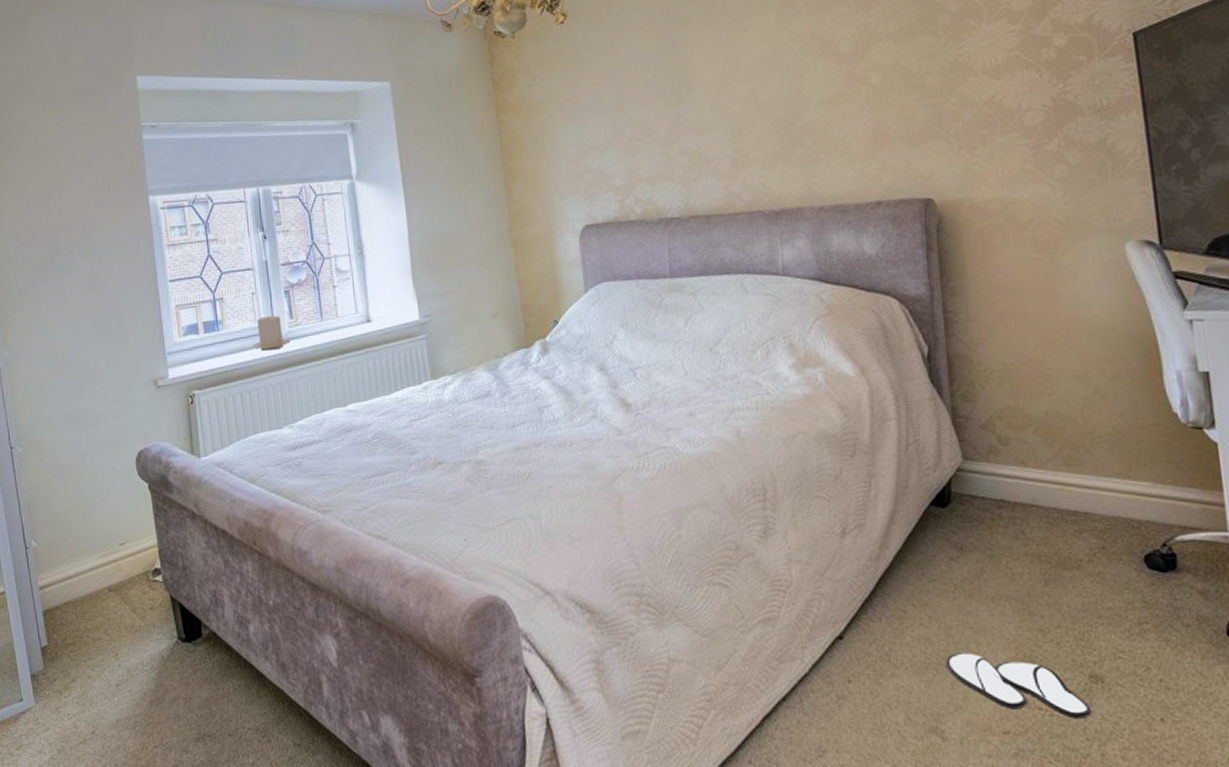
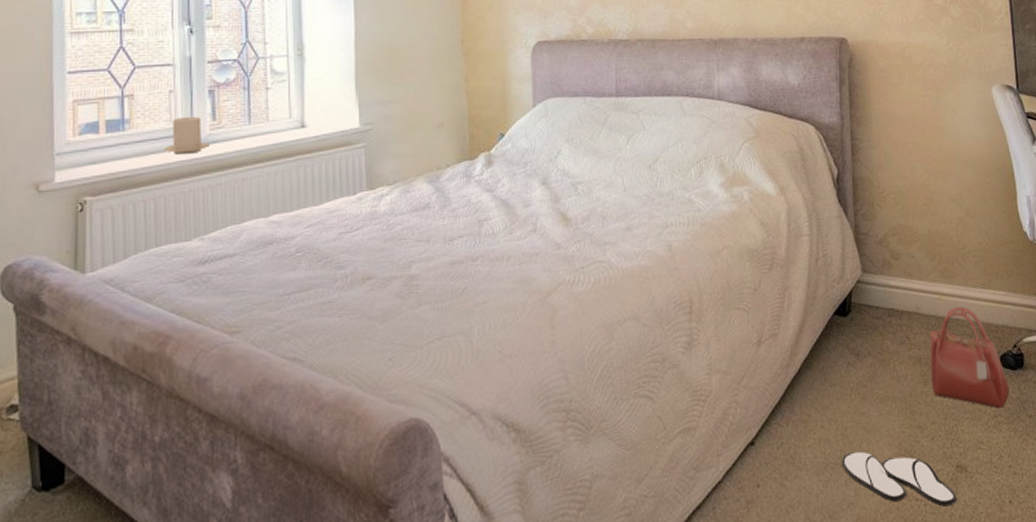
handbag: none [1050,498,1159,615] -> present [929,306,1010,409]

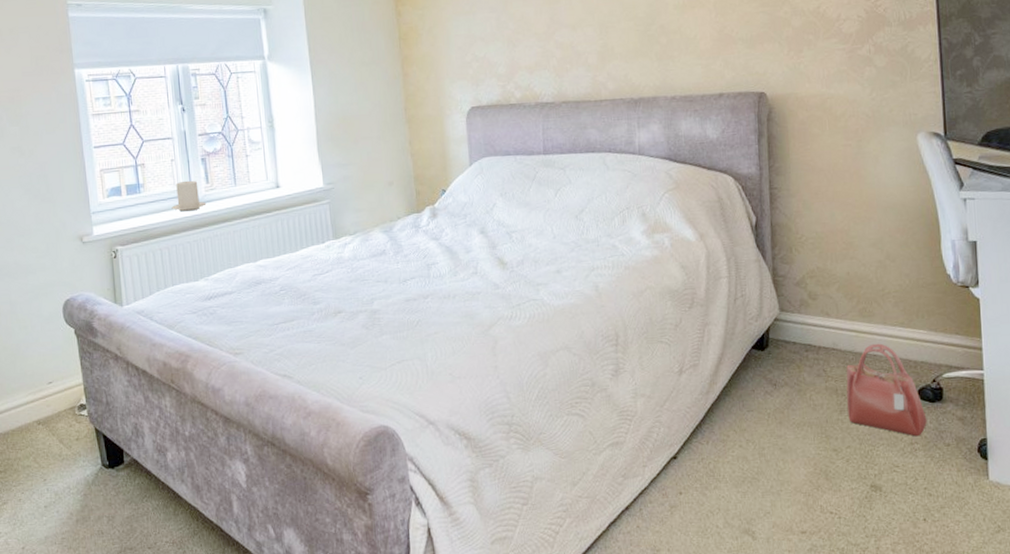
slippers: present [842,451,958,507] -> none [759,469,872,520]

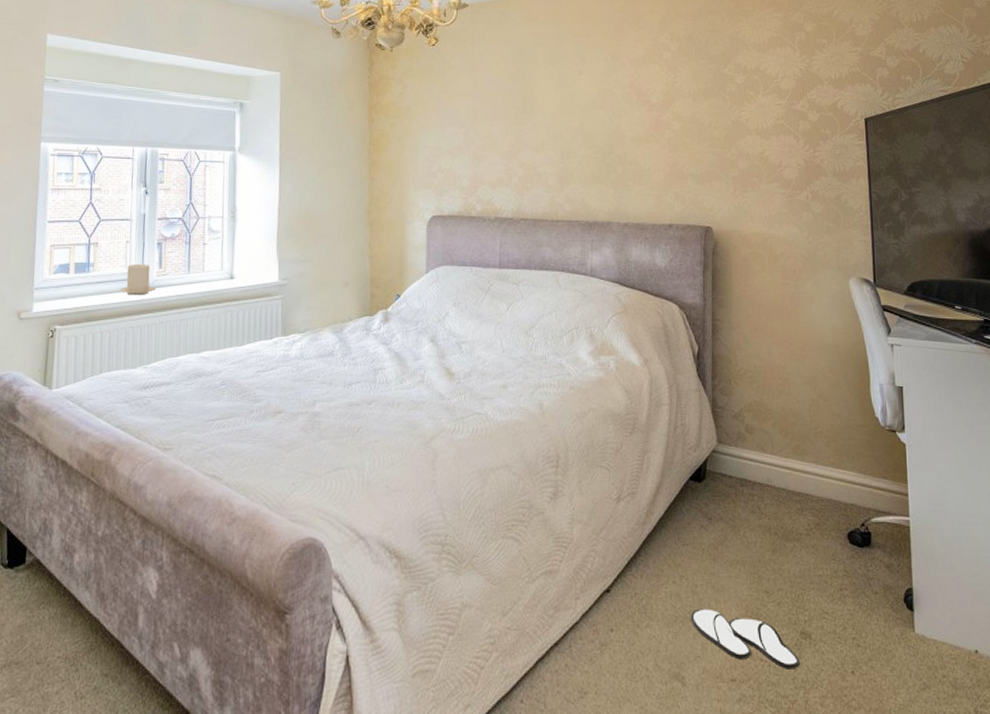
slippers: none [759,469,872,520] -> present [691,609,801,669]
handbag: present [846,343,927,437] -> none [779,482,856,583]

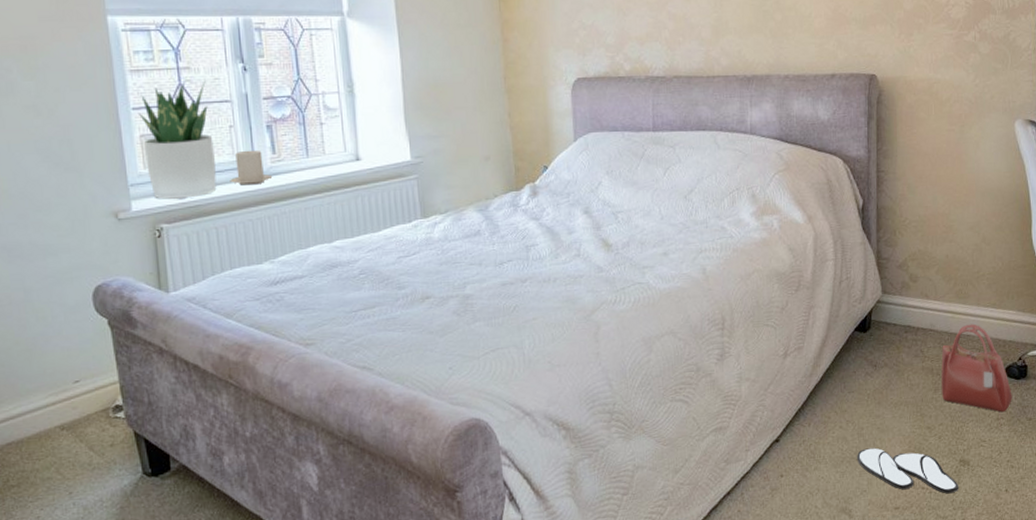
planter: none [51,200,112,304] -> present [137,81,217,200]
handbag: none [779,482,856,583] -> present [941,323,1012,413]

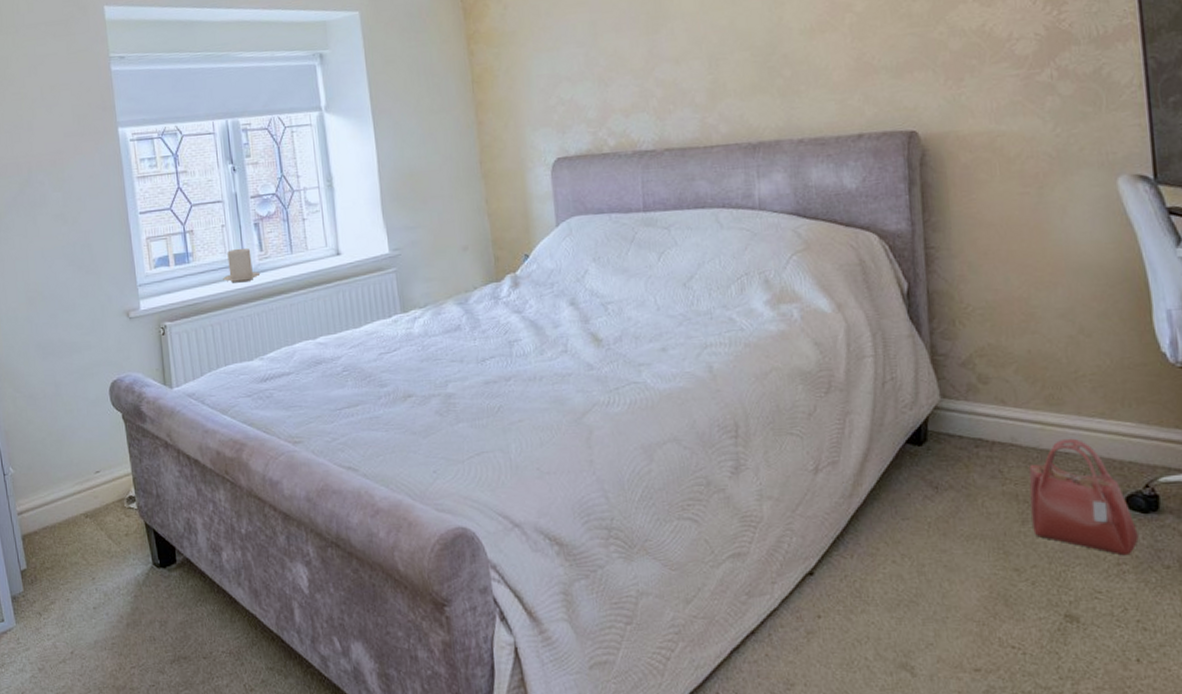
planter: present [137,81,217,200] -> none [144,184,212,299]
slippers: present [857,448,959,494] -> none [918,590,1067,658]

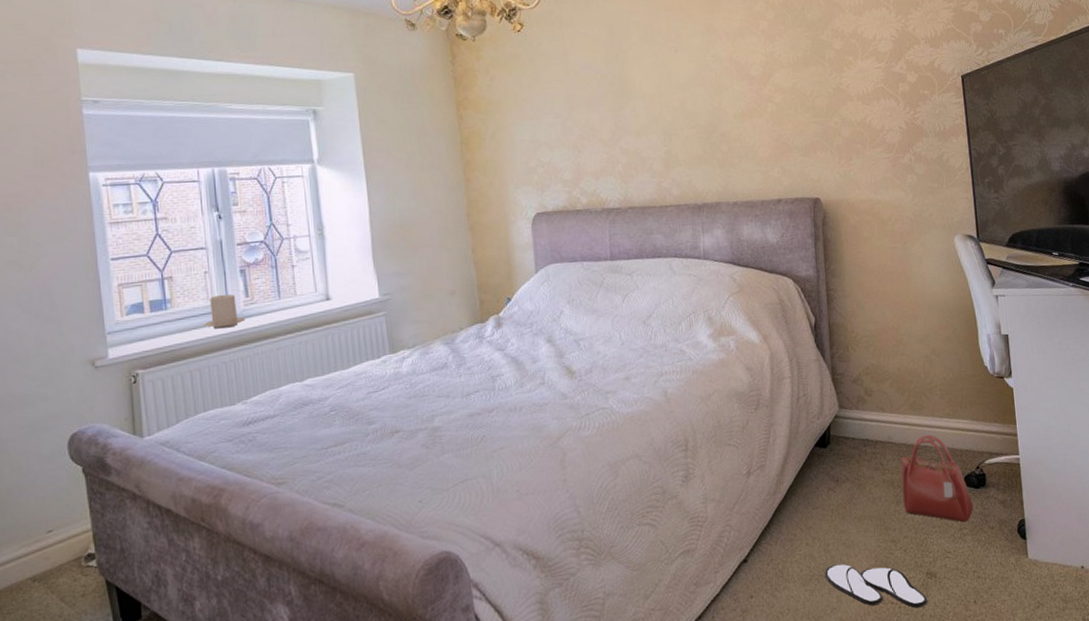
slippers: none [918,590,1067,658] -> present [825,564,928,608]

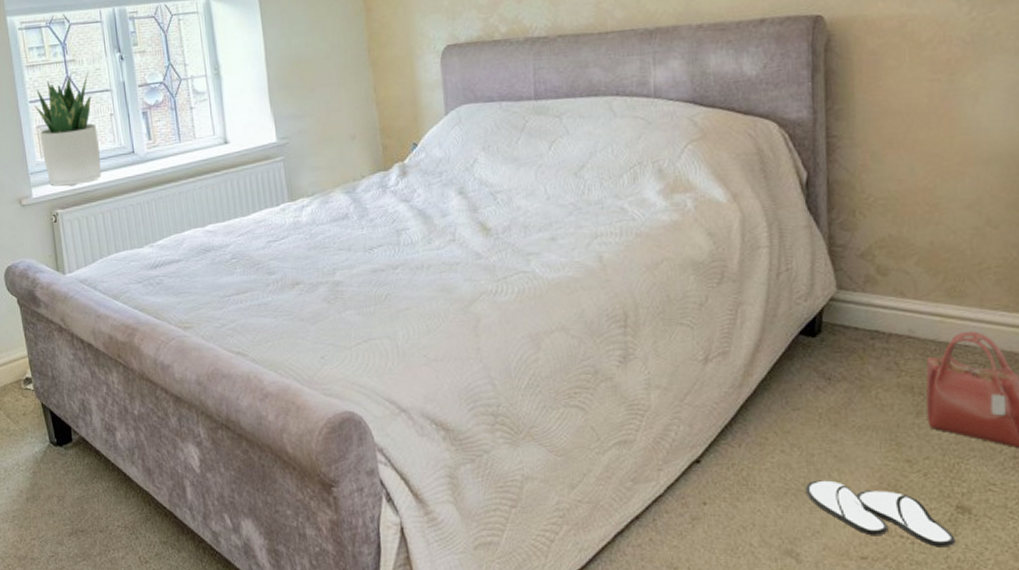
planter: none [116,231,192,346] -> present [34,73,102,187]
candle: present [204,293,246,329] -> none [112,136,150,172]

